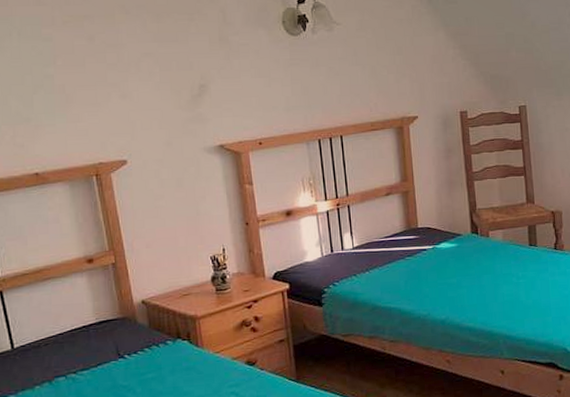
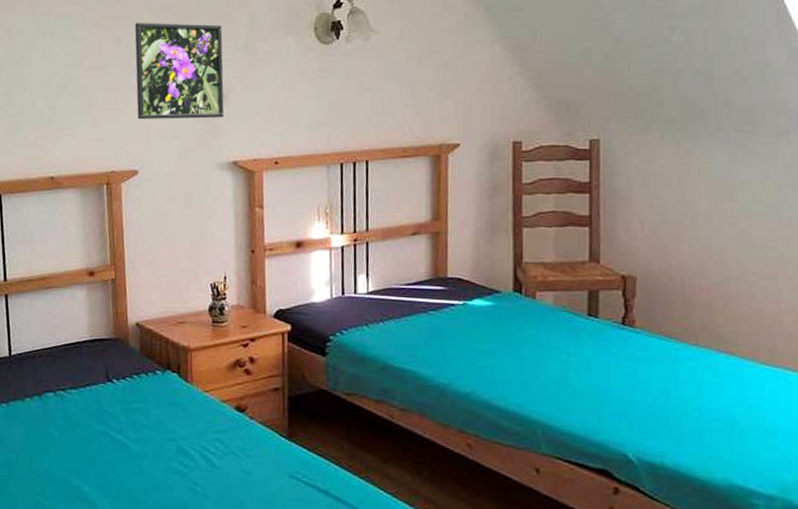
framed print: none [106,20,207,113] -> present [134,23,224,120]

